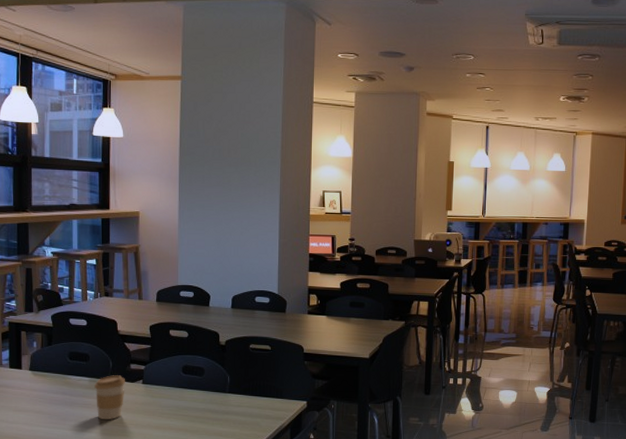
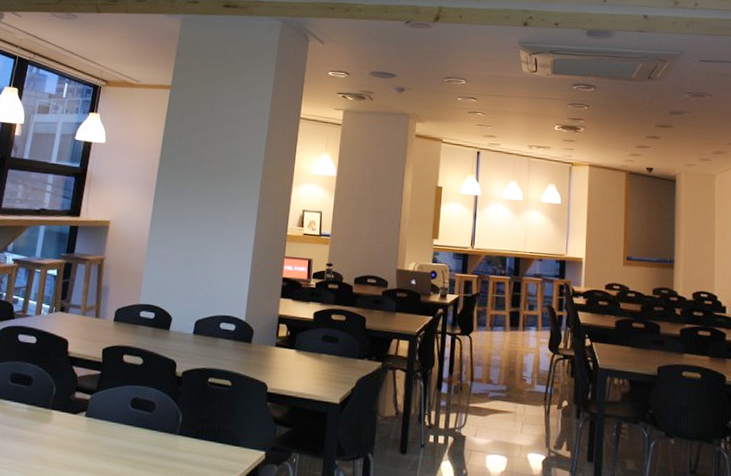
coffee cup: present [94,375,126,420] -> none [30,404,68,458]

